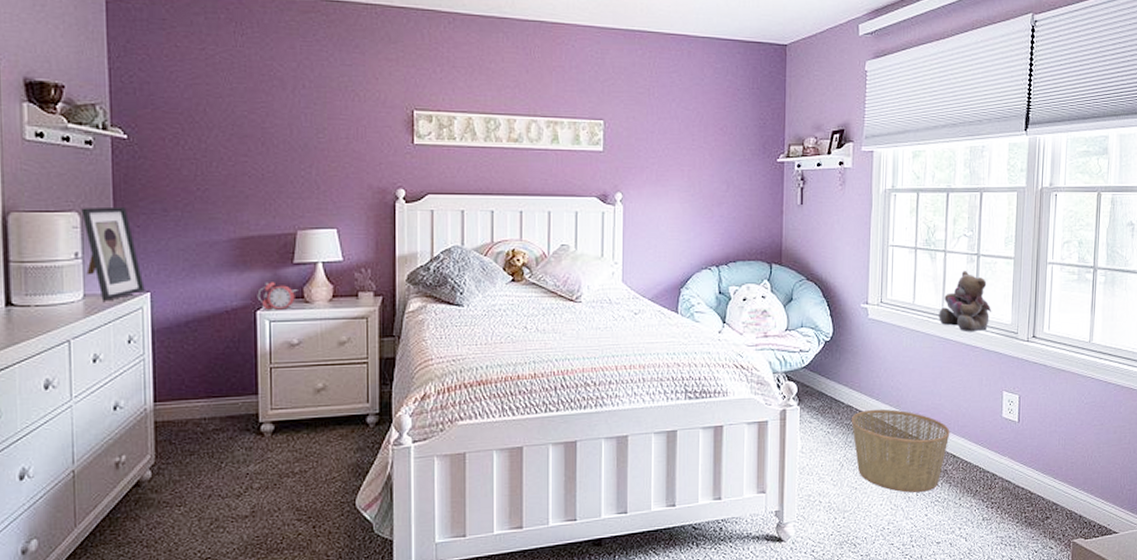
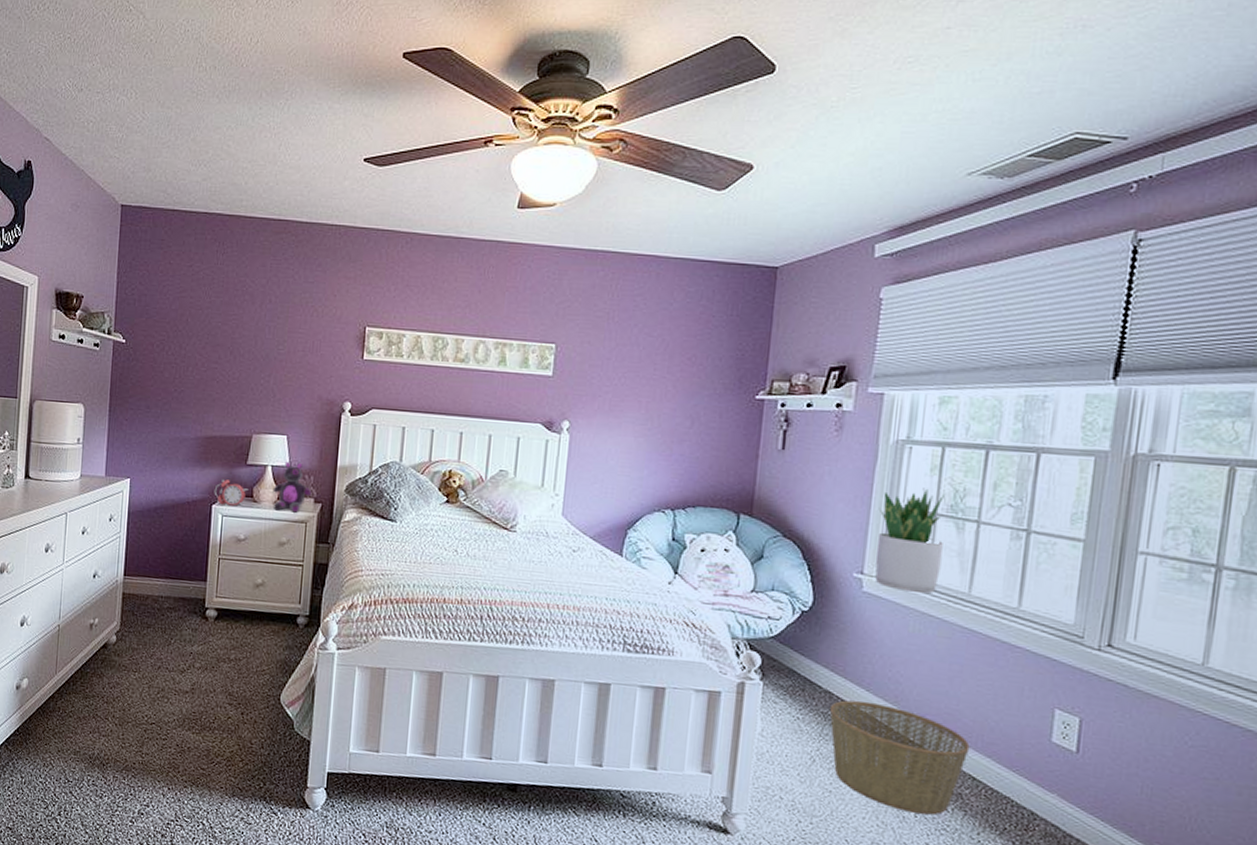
picture frame: present [81,206,145,301] -> none [84,400,127,482]
stuffed animal: none [326,255,371,309] -> present [273,461,312,513]
planter: none [876,229,922,315] -> present [875,489,946,594]
teddy bear: present [939,271,992,332] -> none [963,549,1045,628]

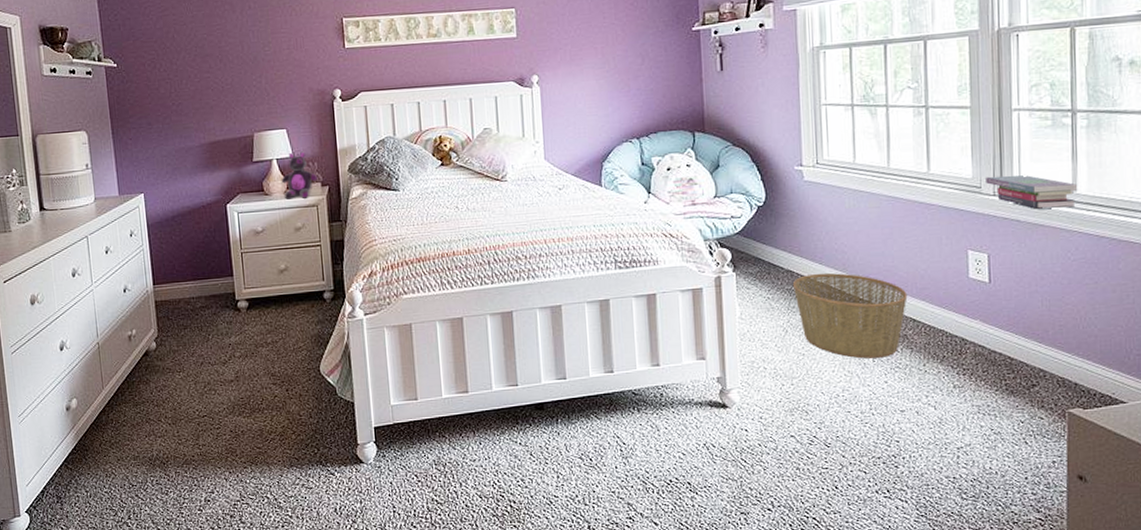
alarm clock: present [214,479,249,507] -> none [226,179,259,203]
planter: present [875,489,946,594] -> none [808,86,863,175]
books: none [1091,626,1210,683] -> present [986,175,1077,209]

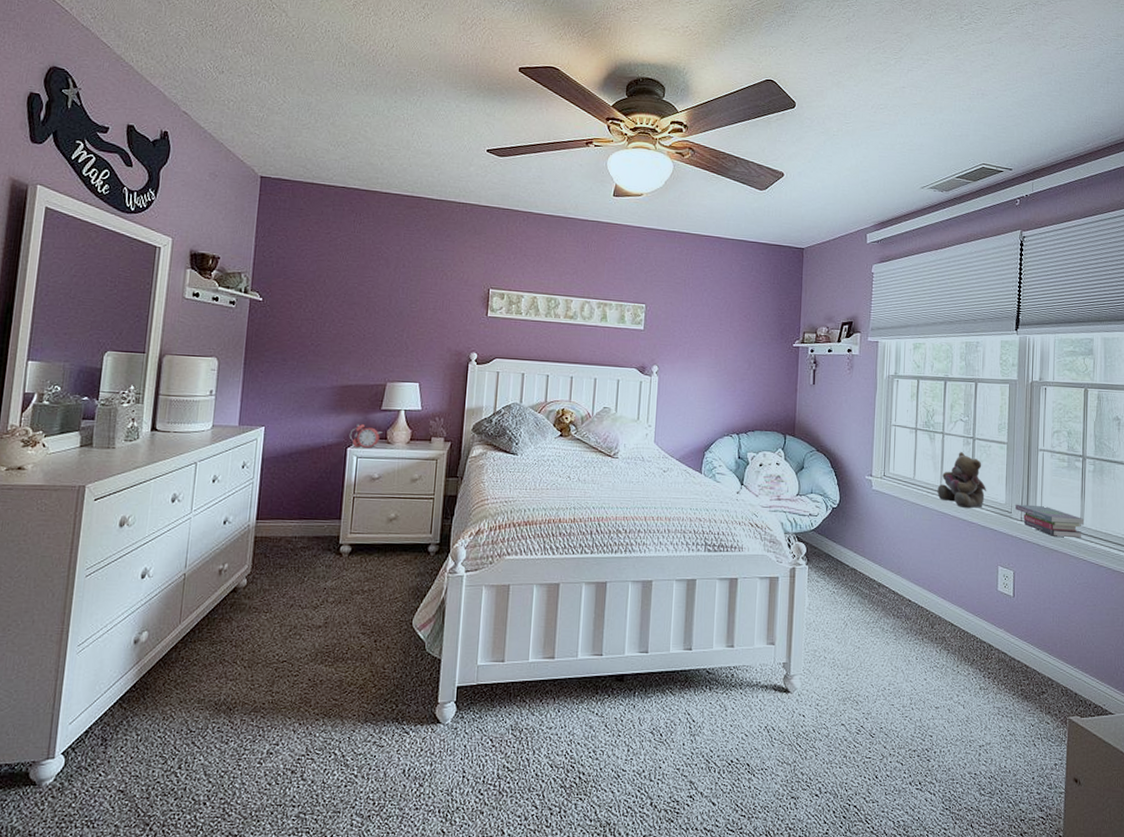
alarm clock: none [226,179,259,203] -> present [349,424,383,449]
stuffed animal: present [281,151,318,200] -> none [405,405,442,451]
basket: present [792,273,908,359] -> none [855,573,948,656]
teddy bear: none [884,125,948,190] -> present [937,452,987,509]

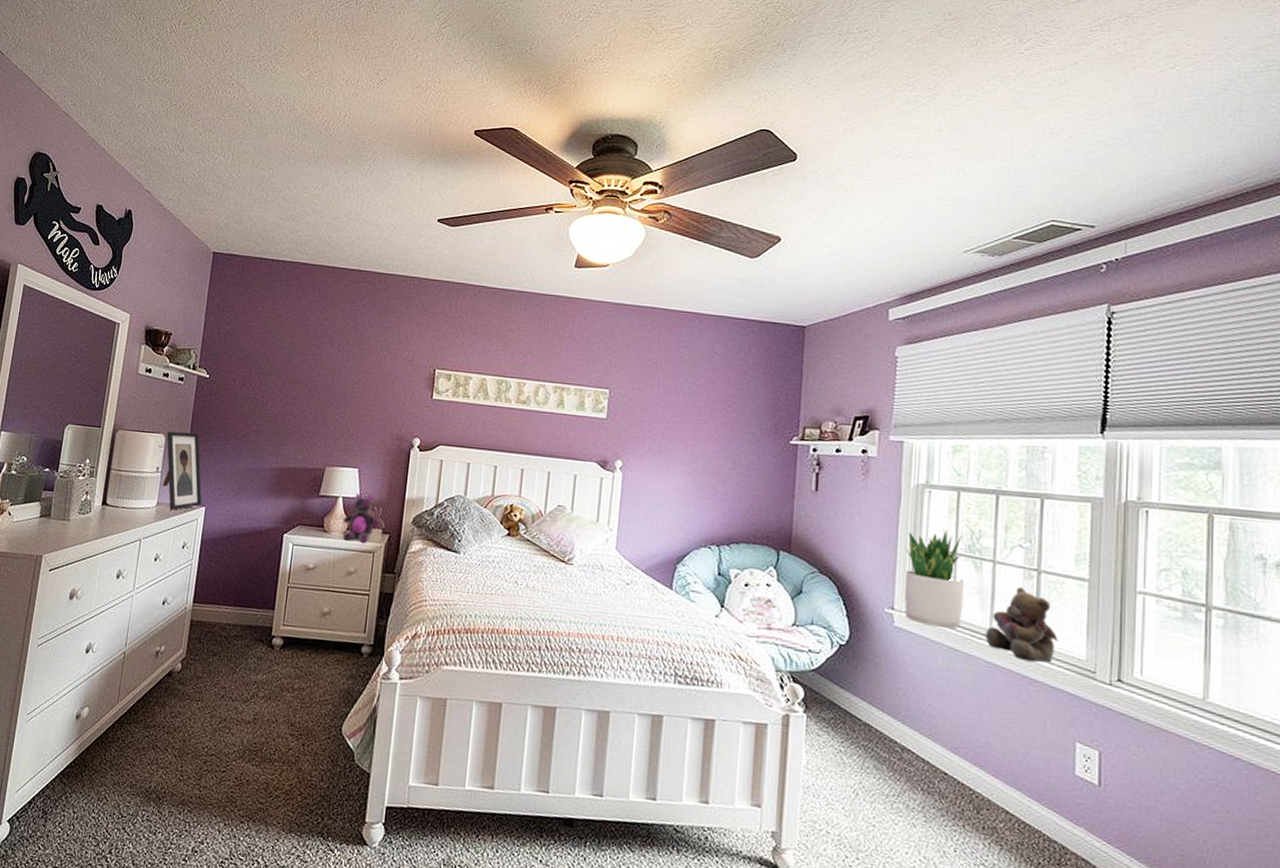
picture frame: none [217,354,261,432] -> present [162,431,202,510]
alarm clock: present [349,424,383,449] -> none [286,509,320,537]
stuffed animal: none [405,405,442,451] -> present [343,493,381,543]
planter: none [879,411,922,489] -> present [904,530,964,630]
books: present [1015,504,1084,539] -> none [1102,661,1209,718]

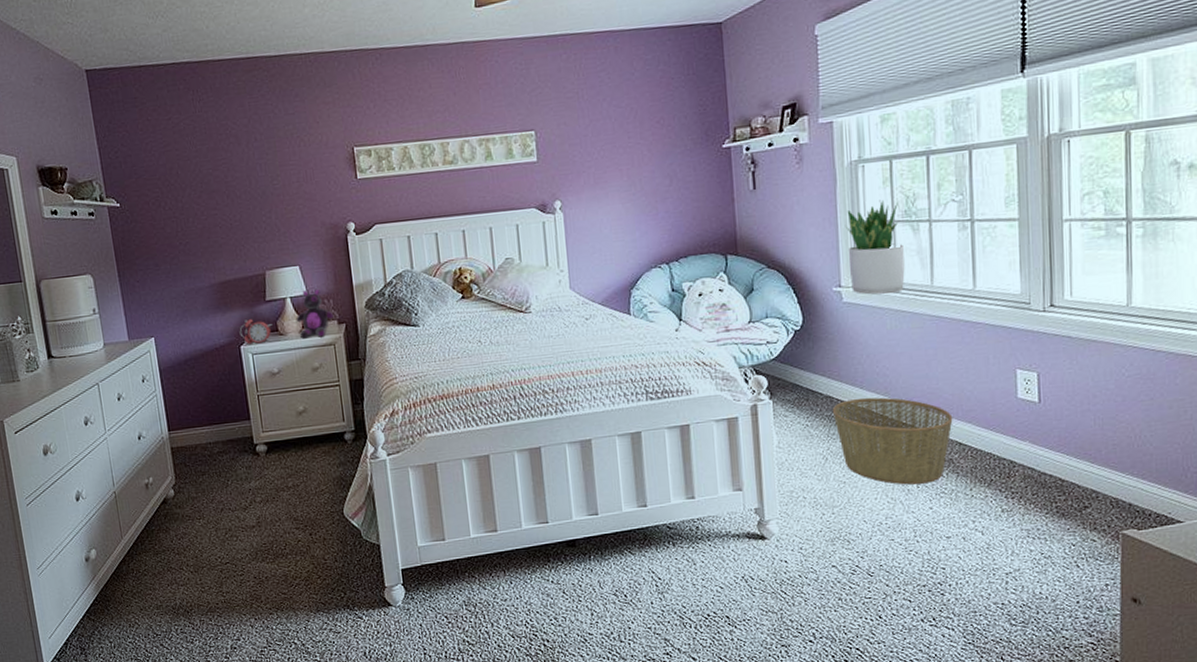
picture frame: present [162,431,202,510] -> none [93,265,150,348]
alarm clock: none [286,509,320,537] -> present [239,319,273,345]
basket: none [869,733,1001,850] -> present [832,397,953,485]
teddy bear: present [985,587,1059,663] -> none [928,240,995,308]

